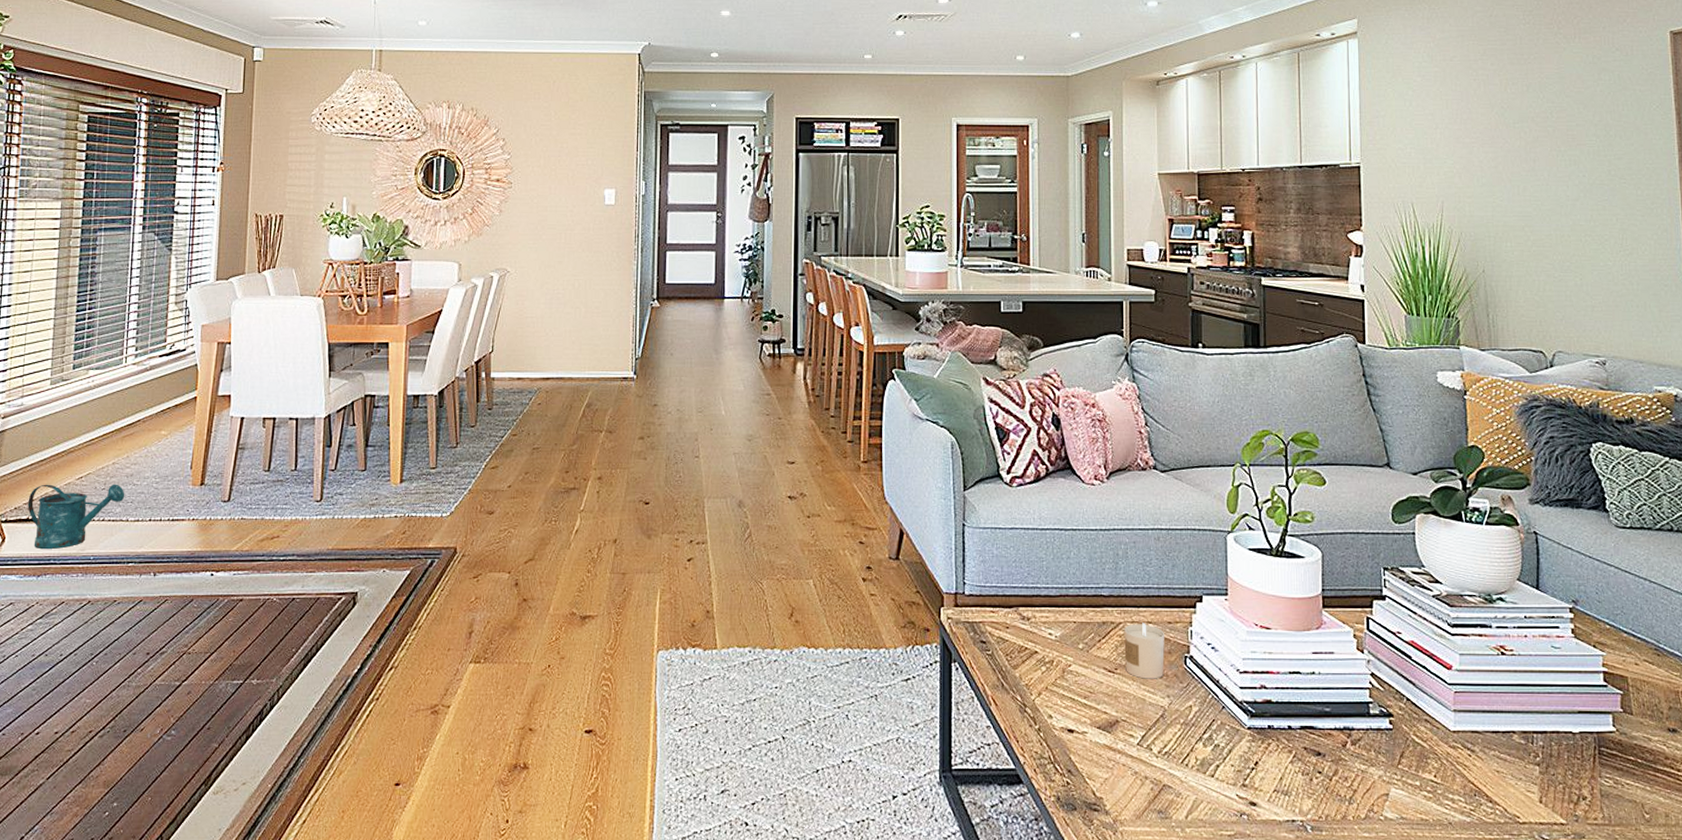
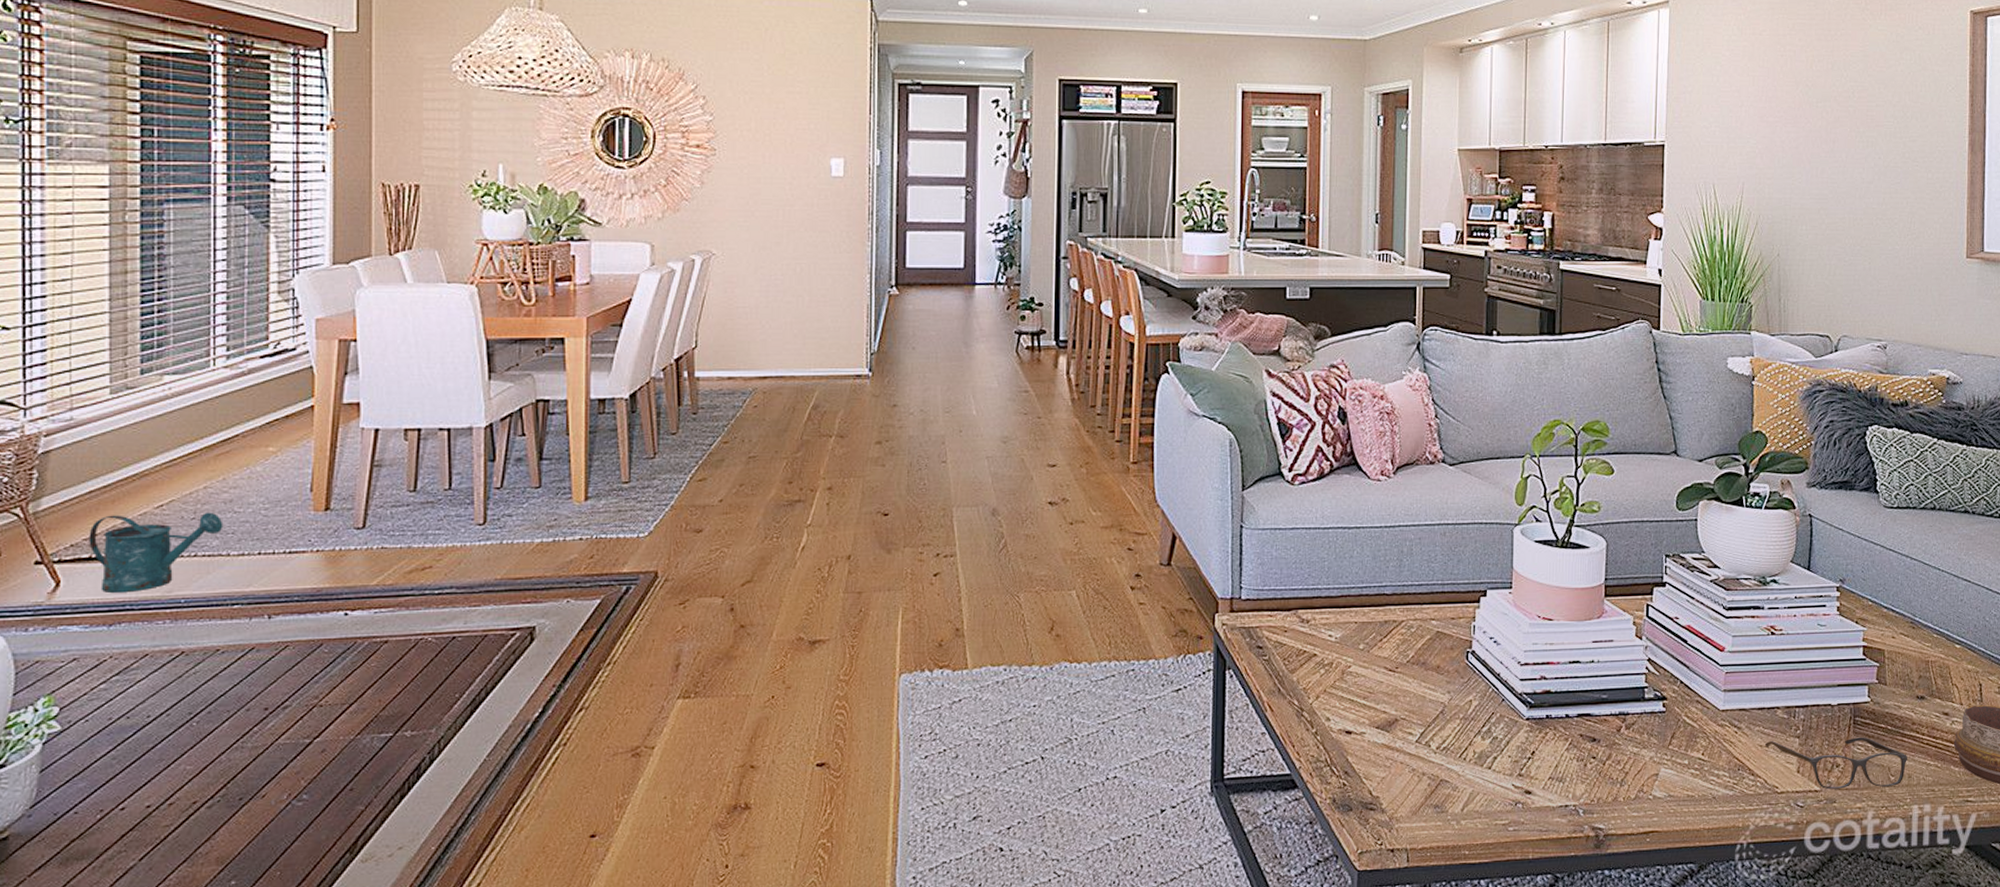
candle: present [1124,623,1165,679] -> none [1406,620,1447,676]
eyeglasses: none [1501,767,1664,825] -> present [1764,737,1908,790]

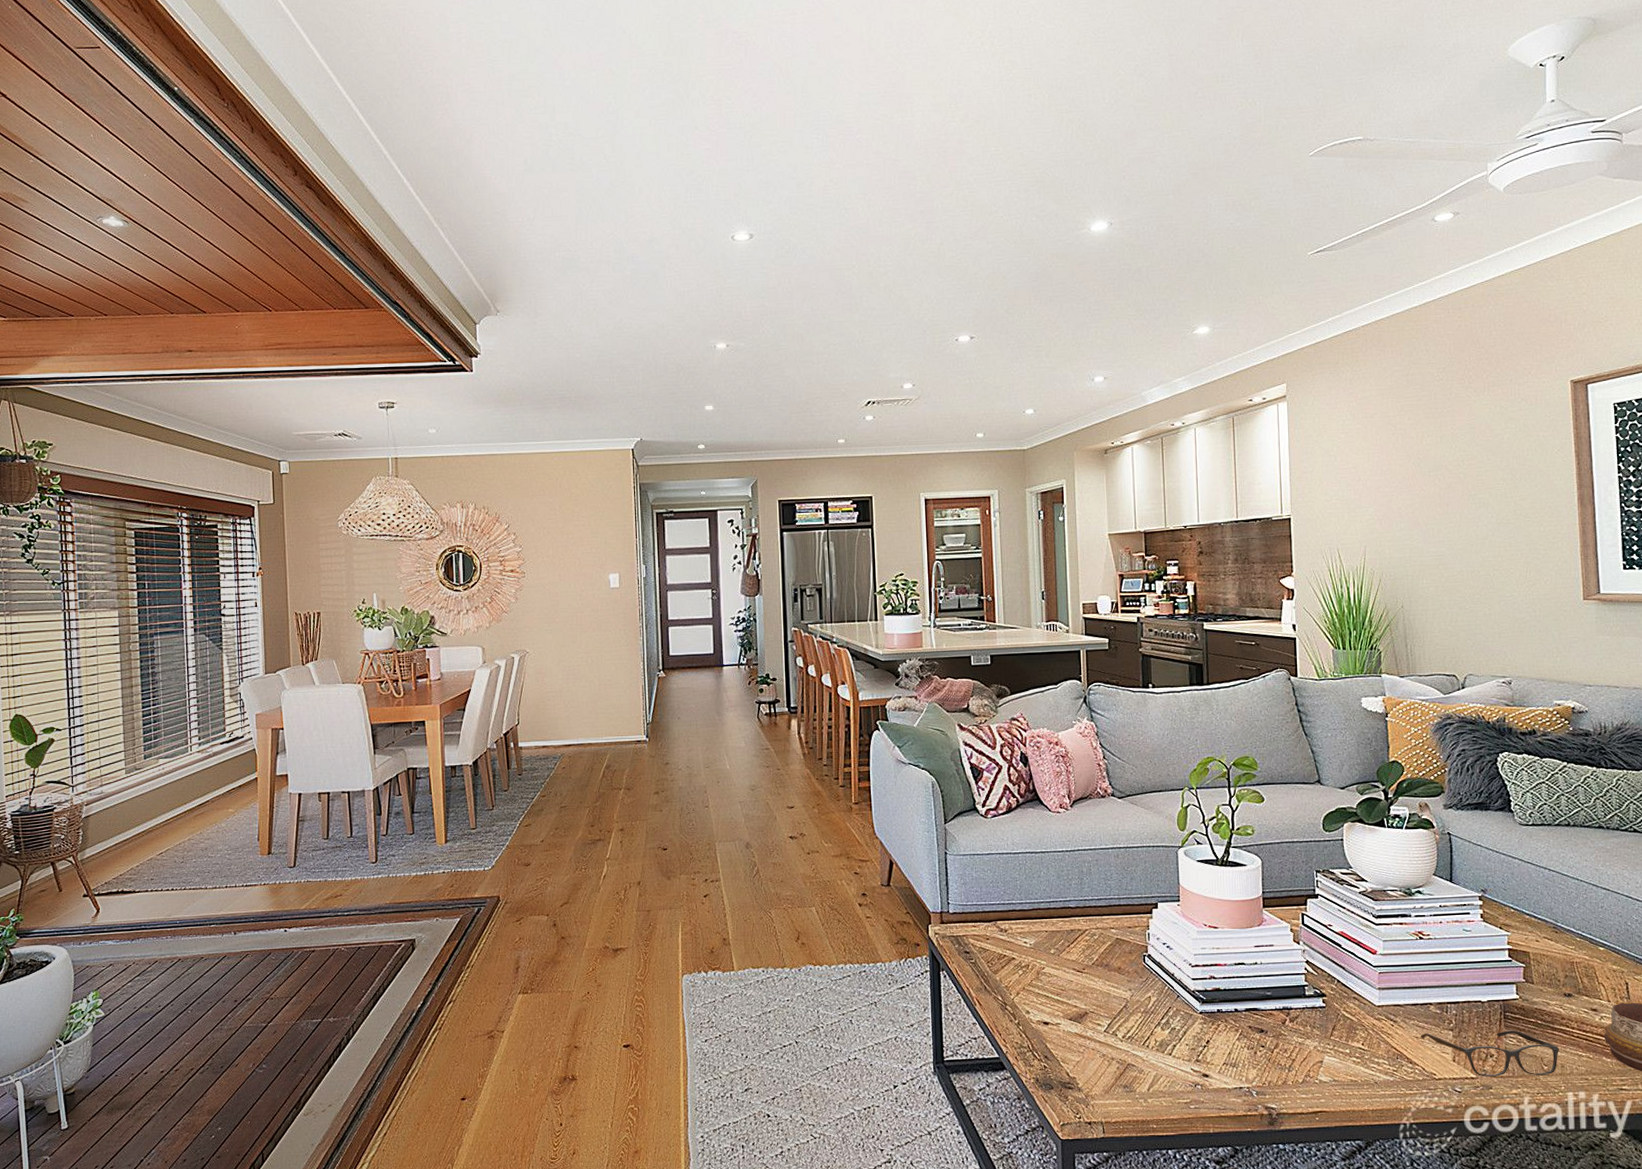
watering can: present [89,512,223,593] -> none [116,857,202,917]

